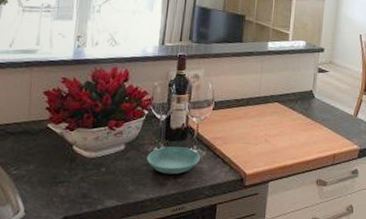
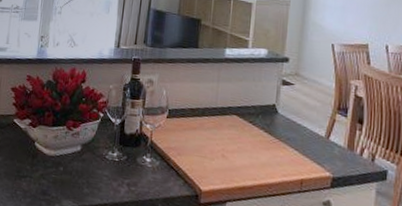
saucer: present [146,147,201,175] -> none [101,152,155,182]

